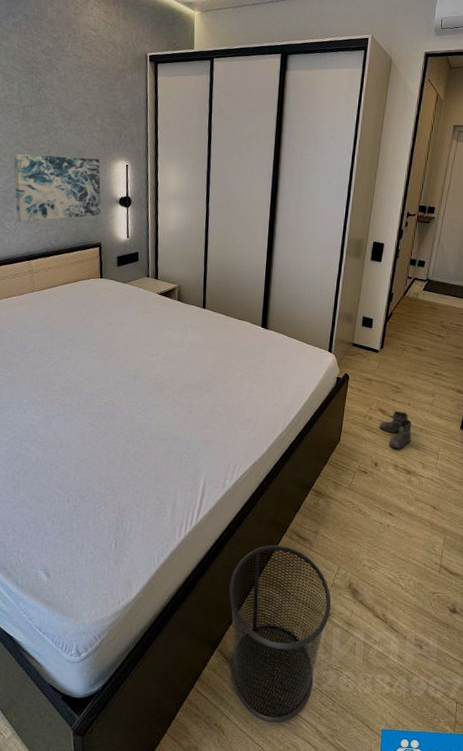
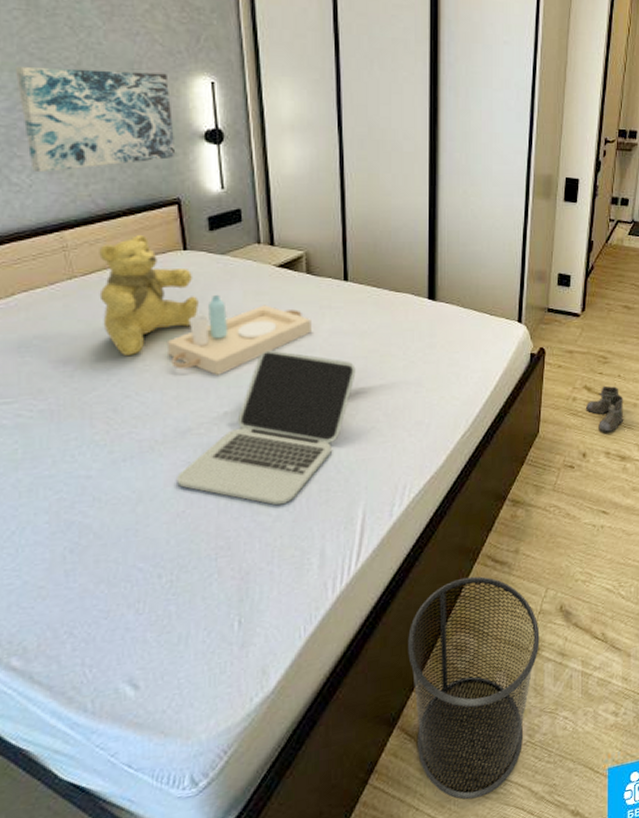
teddy bear: none [48,266,107,346] -> present [99,235,199,355]
laptop: none [84,353,207,465] -> present [177,350,356,506]
serving tray: none [85,311,179,367] -> present [166,295,312,375]

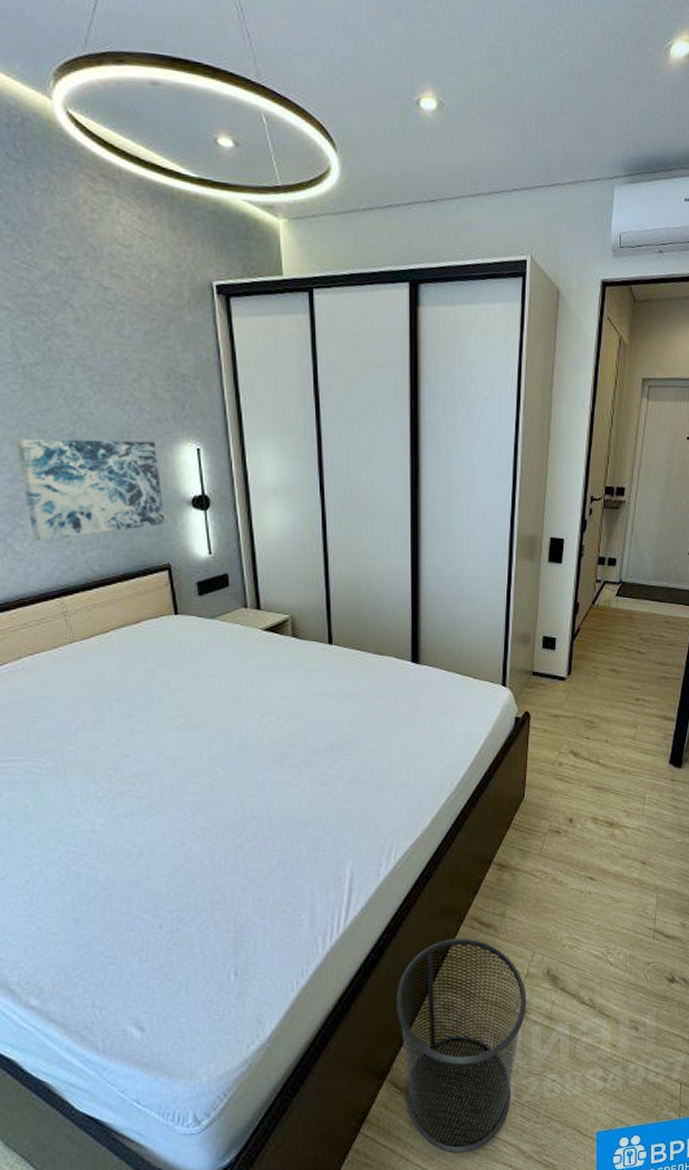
teddy bear: present [99,235,199,355] -> none [96,600,190,716]
serving tray: present [166,295,312,375] -> none [161,659,298,736]
laptop: present [177,350,356,506] -> none [174,712,342,863]
boots: present [585,385,625,433] -> none [571,750,613,799]

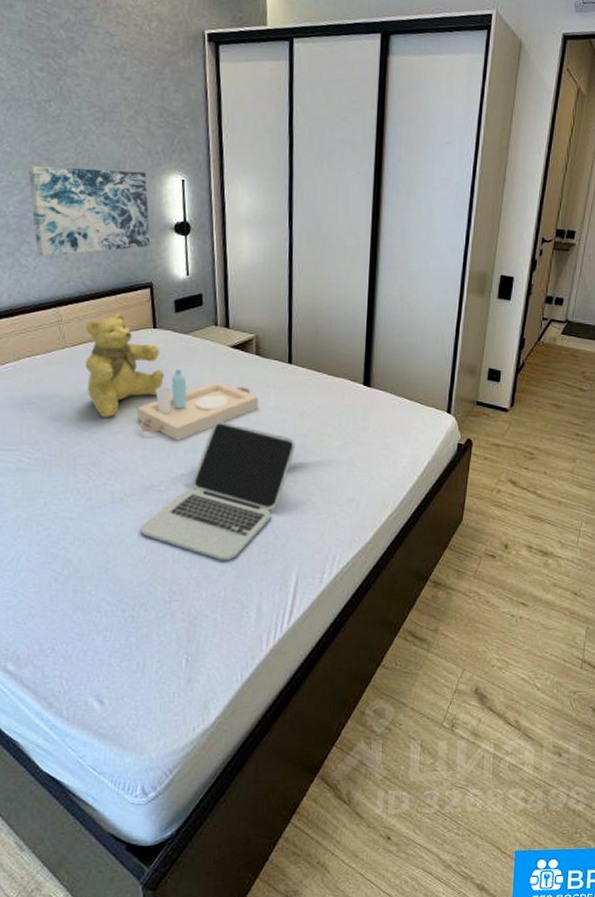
teddy bear: none [96,600,190,716] -> present [85,313,164,417]
serving tray: none [161,659,298,736] -> present [136,370,258,441]
laptop: none [174,712,342,863] -> present [140,422,295,561]
waste bin: present [396,938,527,1154] -> none [331,648,455,855]

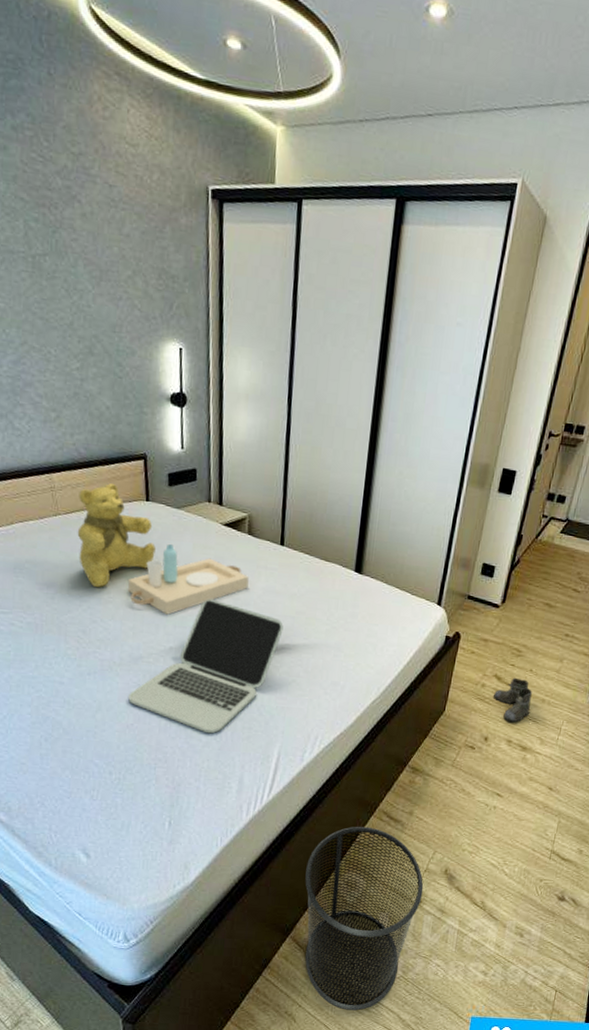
wall art: present [27,166,151,257] -> none [21,324,146,421]
waste bin: none [331,648,455,855] -> present [304,826,424,1011]
boots: none [509,481,549,527] -> present [492,677,532,723]

